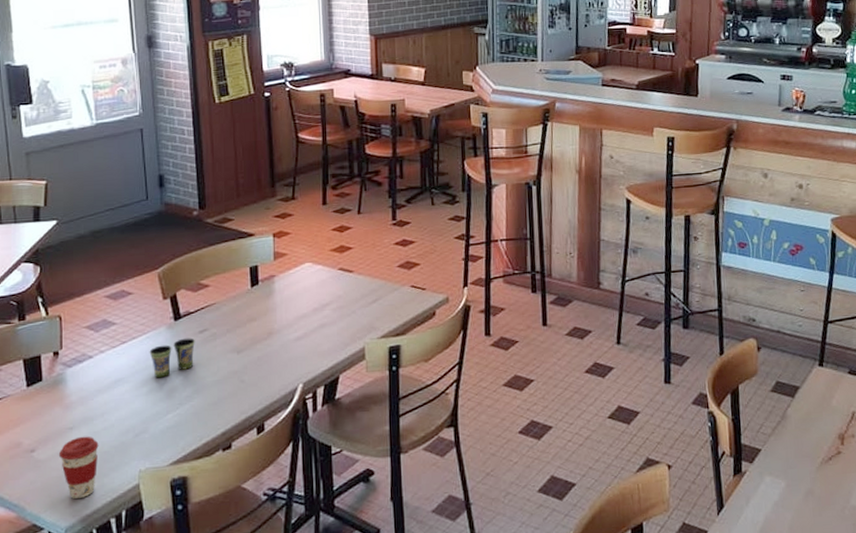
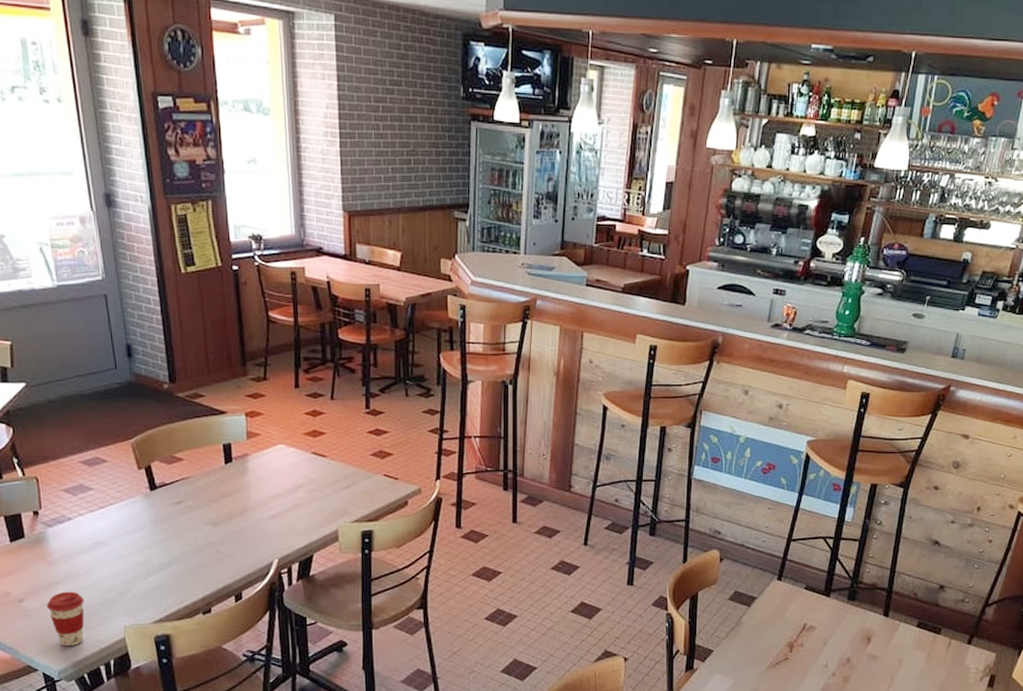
cup: present [149,338,195,378] -> none [127,508,172,544]

